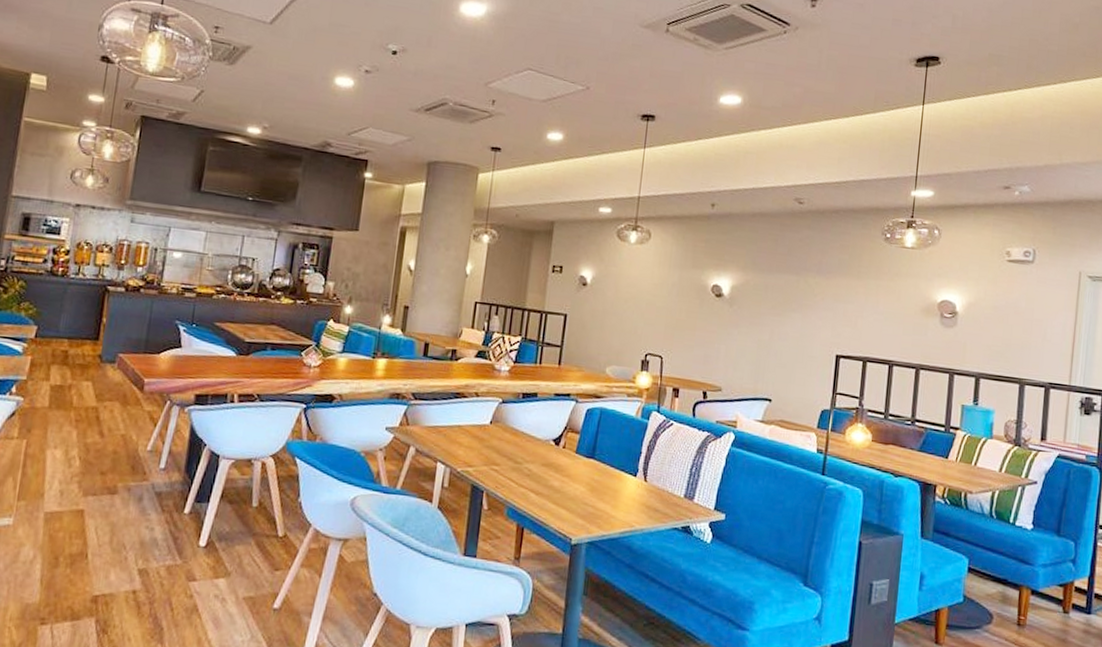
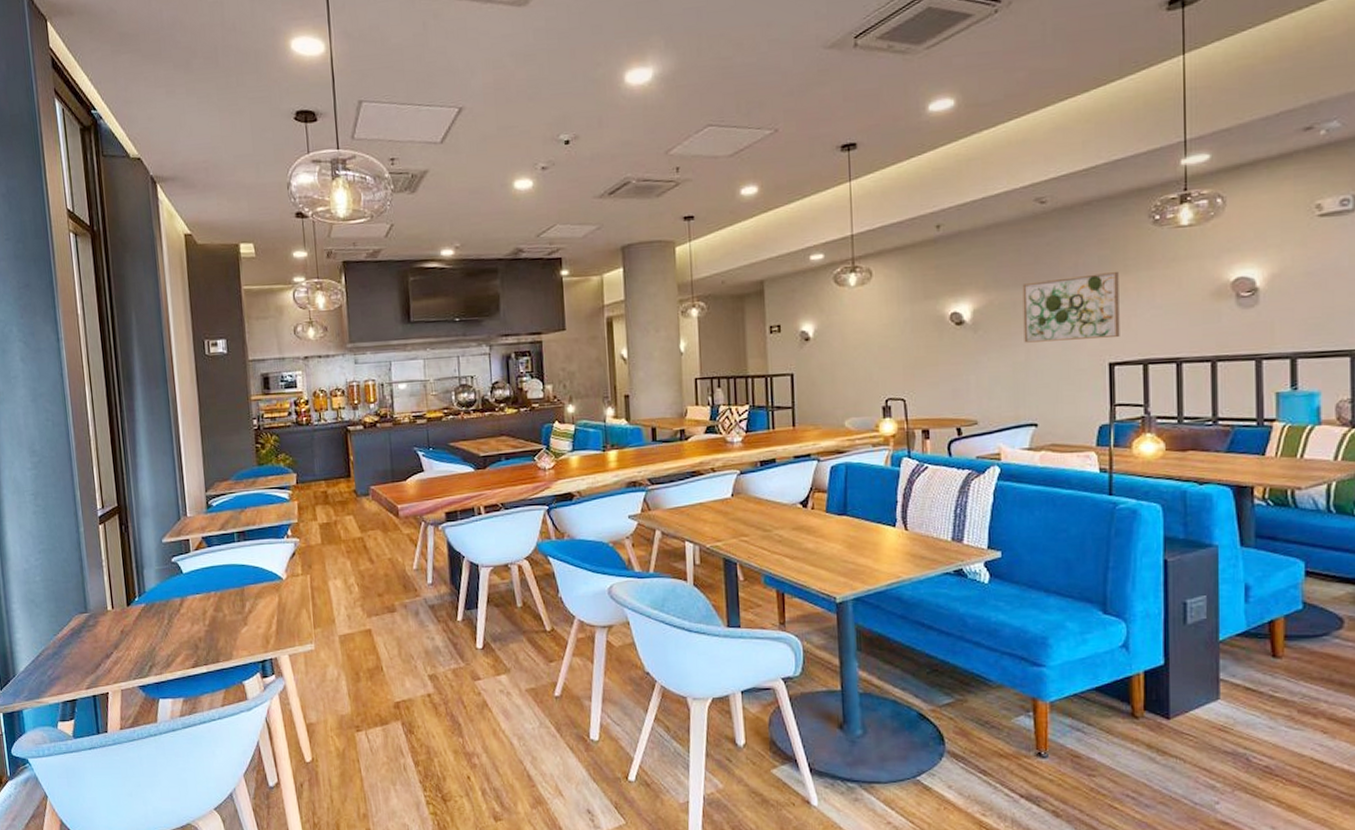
wall art: none [770,271,853,334] -> present [1022,271,1120,343]

